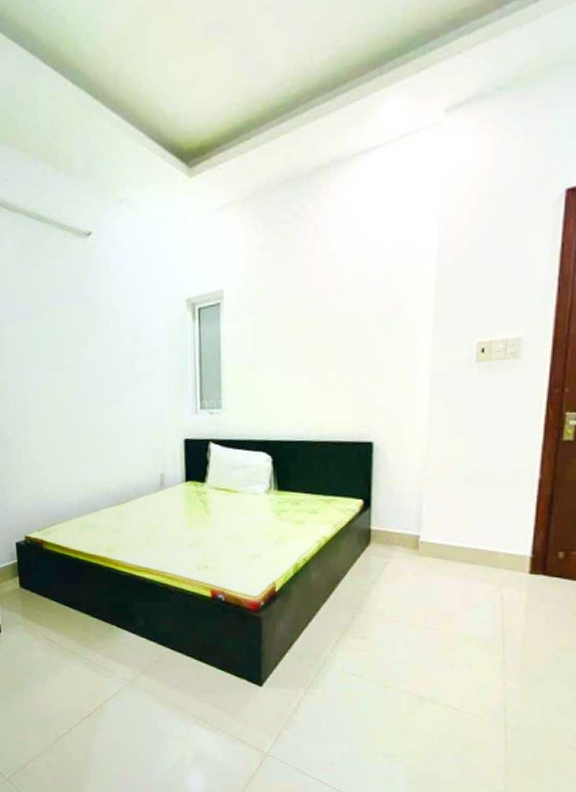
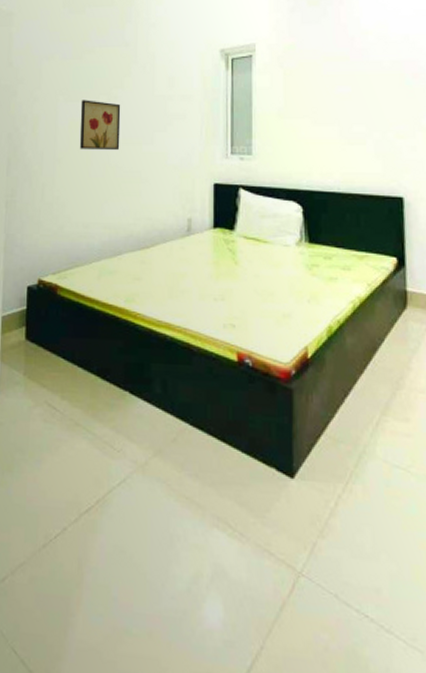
wall art: none [46,362,90,413] -> present [80,100,121,151]

